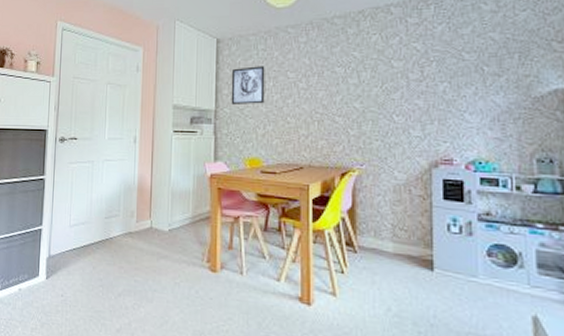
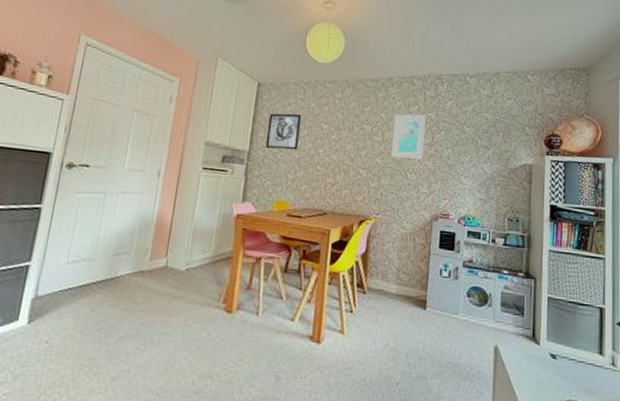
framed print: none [371,46,411,100] -> present [391,114,426,160]

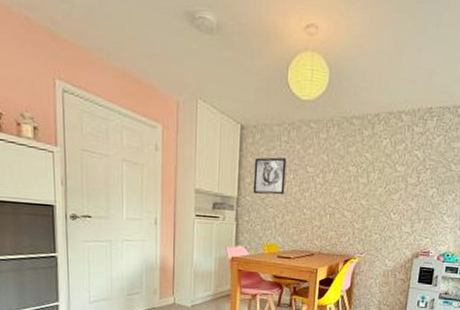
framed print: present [391,114,426,160] -> none [376,153,413,200]

